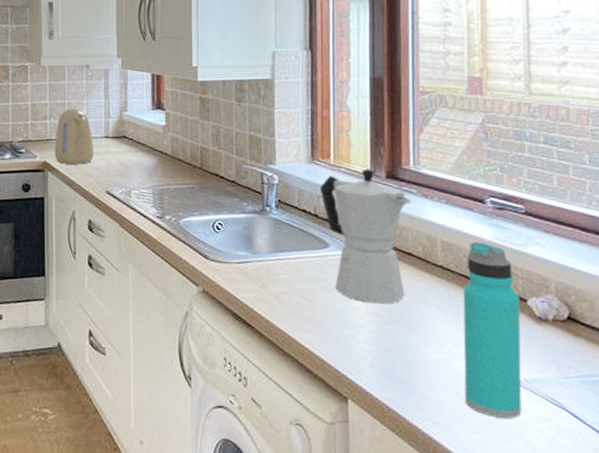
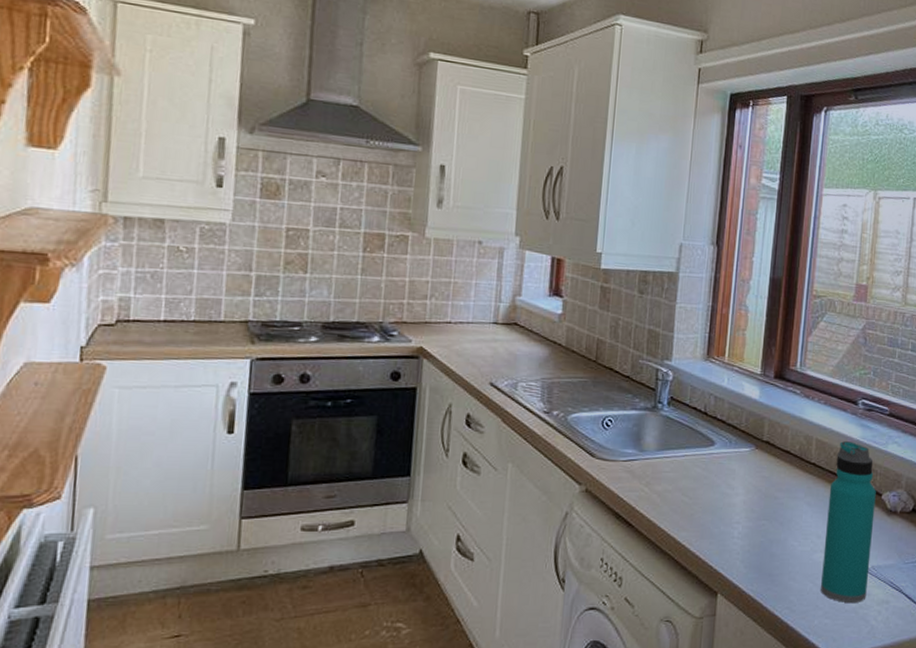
kettle: present [54,108,94,164] -> none [432,288,480,352]
moka pot: present [320,168,411,304] -> none [712,368,794,500]

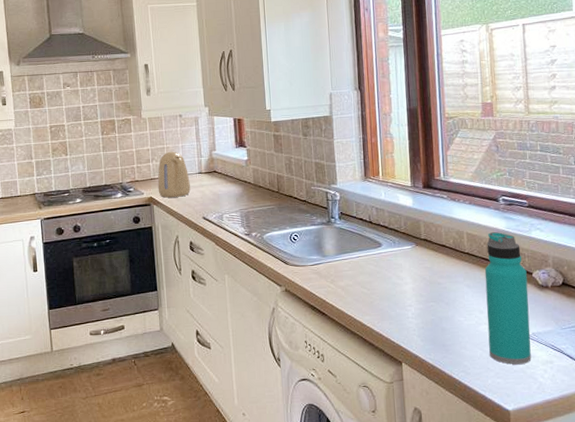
kettle: none [432,288,480,352] -> present [157,151,191,198]

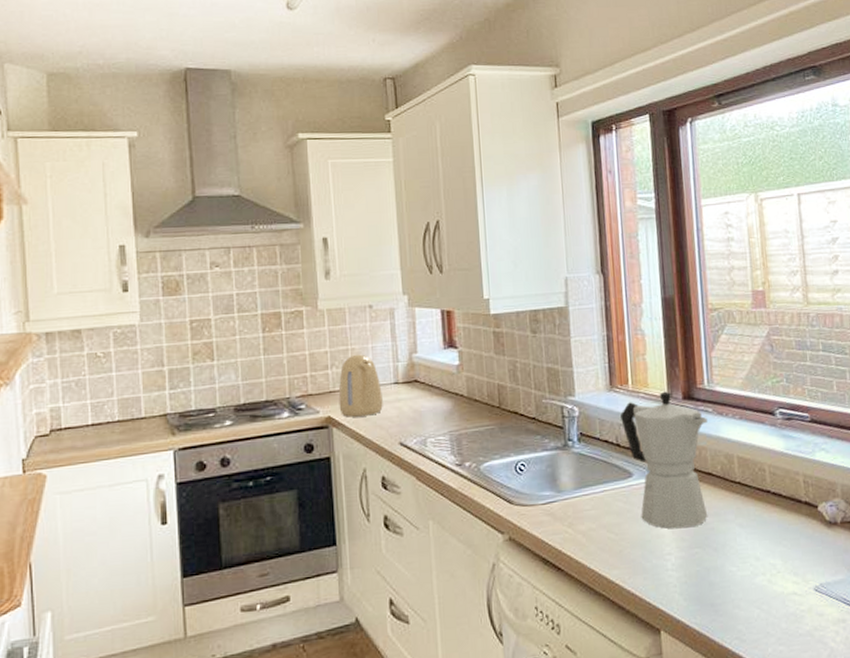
moka pot: none [373,181,443,287] -> present [620,391,708,529]
water bottle: present [484,232,532,364] -> none [760,454,820,626]

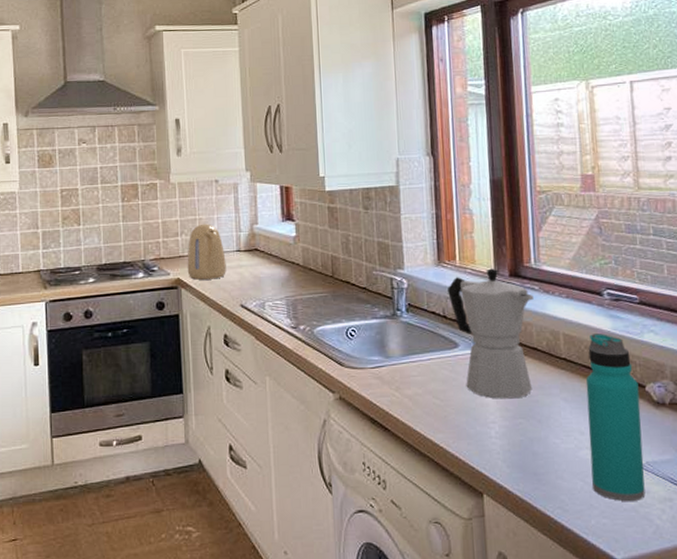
water bottle: none [760,454,820,626] -> present [585,333,646,501]

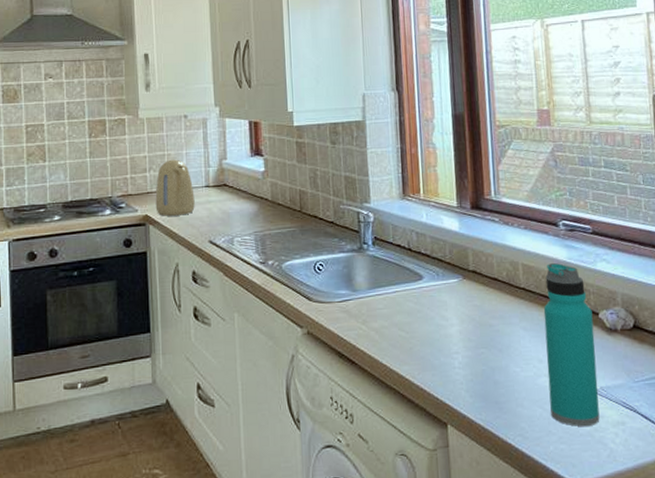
moka pot: present [448,268,534,399] -> none [412,201,494,330]

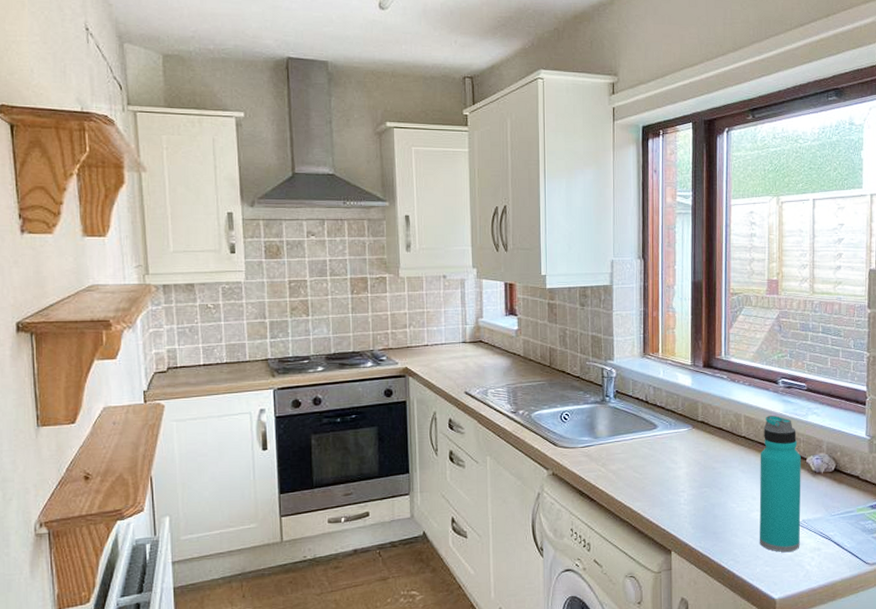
kettle: present [155,159,195,216] -> none [415,316,452,369]

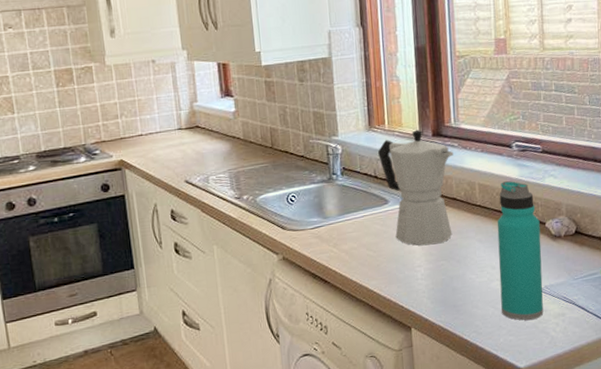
moka pot: none [651,360,722,472] -> present [378,129,453,246]

